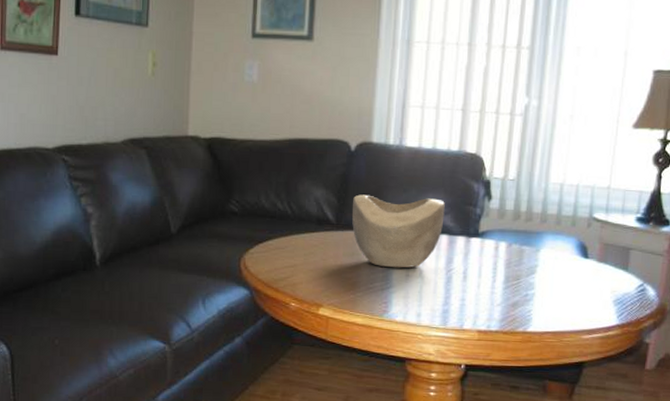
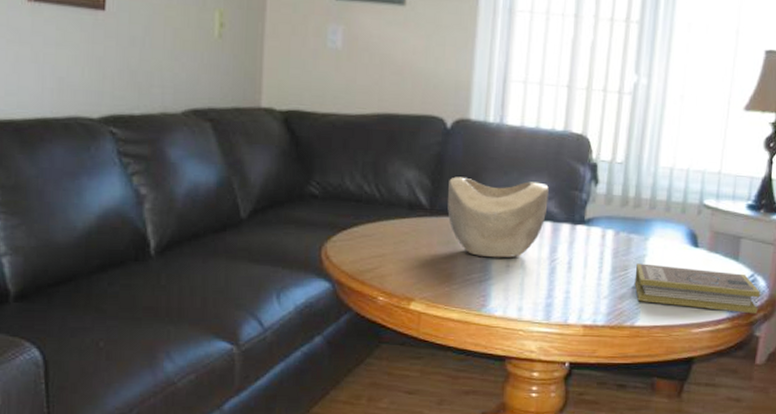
book: none [526,273,650,322] -> present [634,263,760,314]

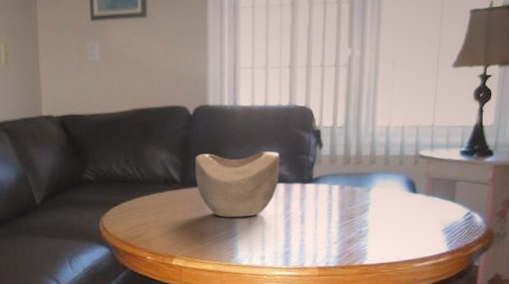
book: present [634,263,760,314] -> none [360,211,477,247]

